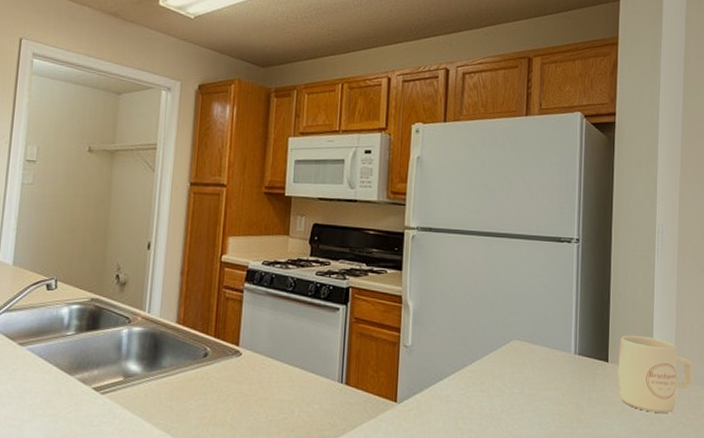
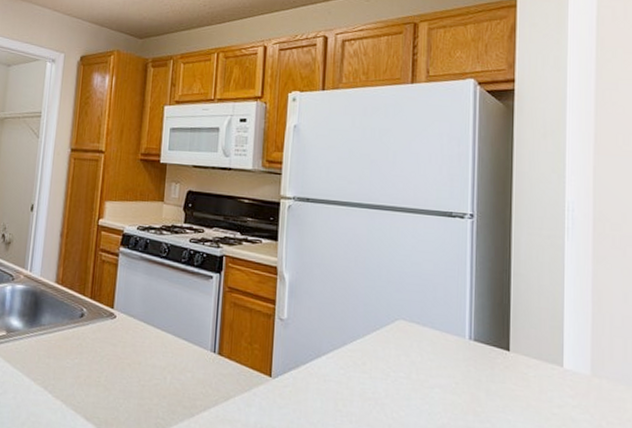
mug: present [618,335,694,414] -> none [521,322,615,415]

